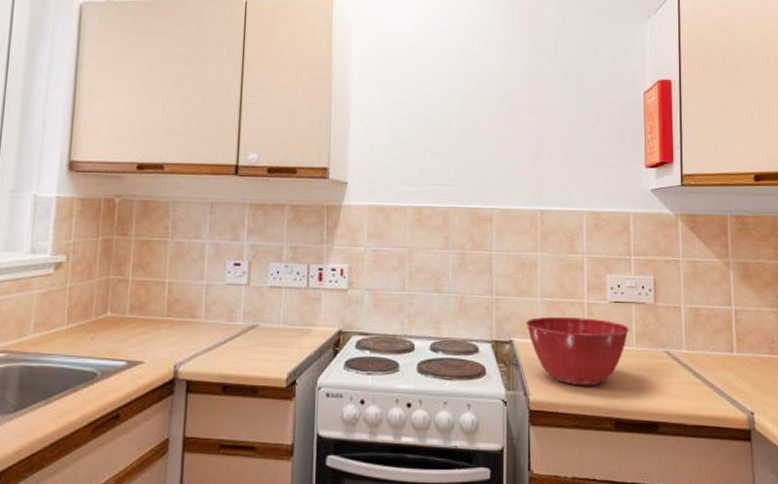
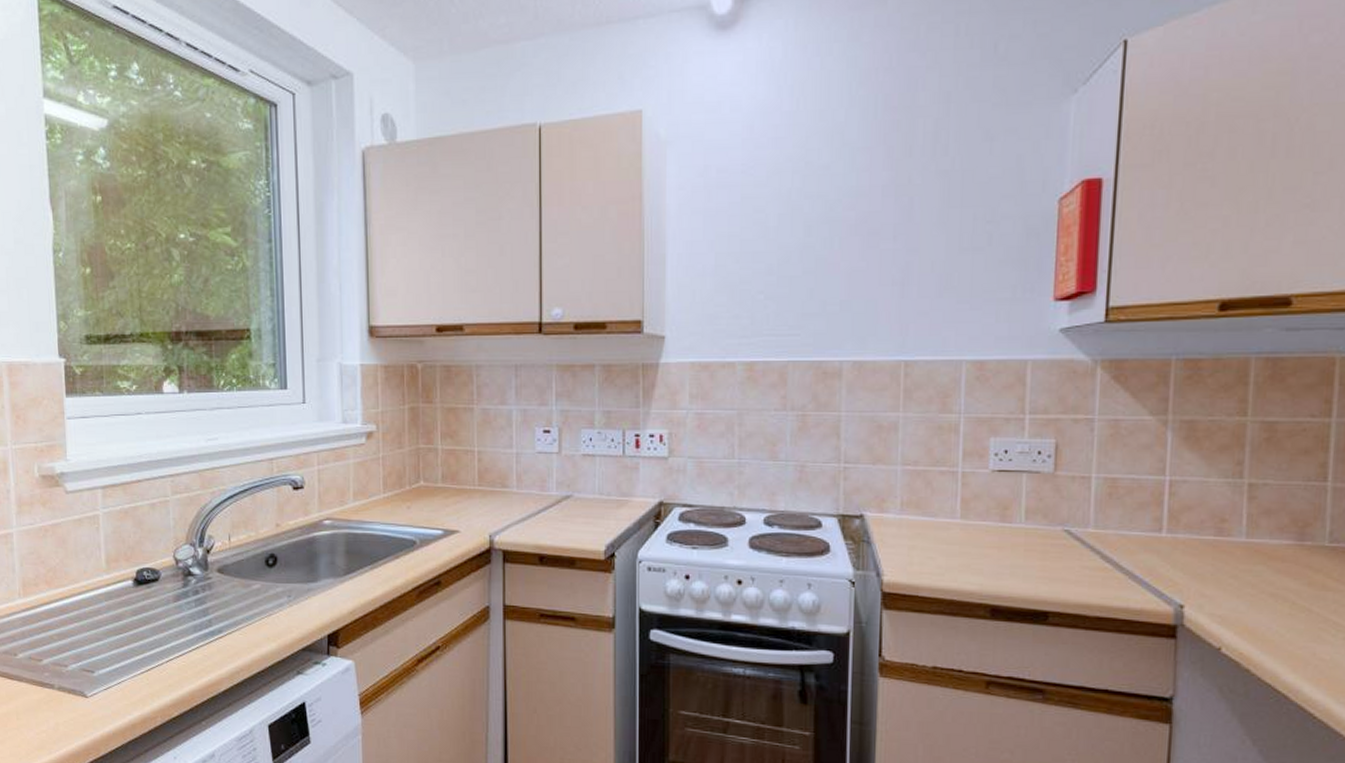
mixing bowl: present [526,316,630,386] -> none [881,487,1018,568]

